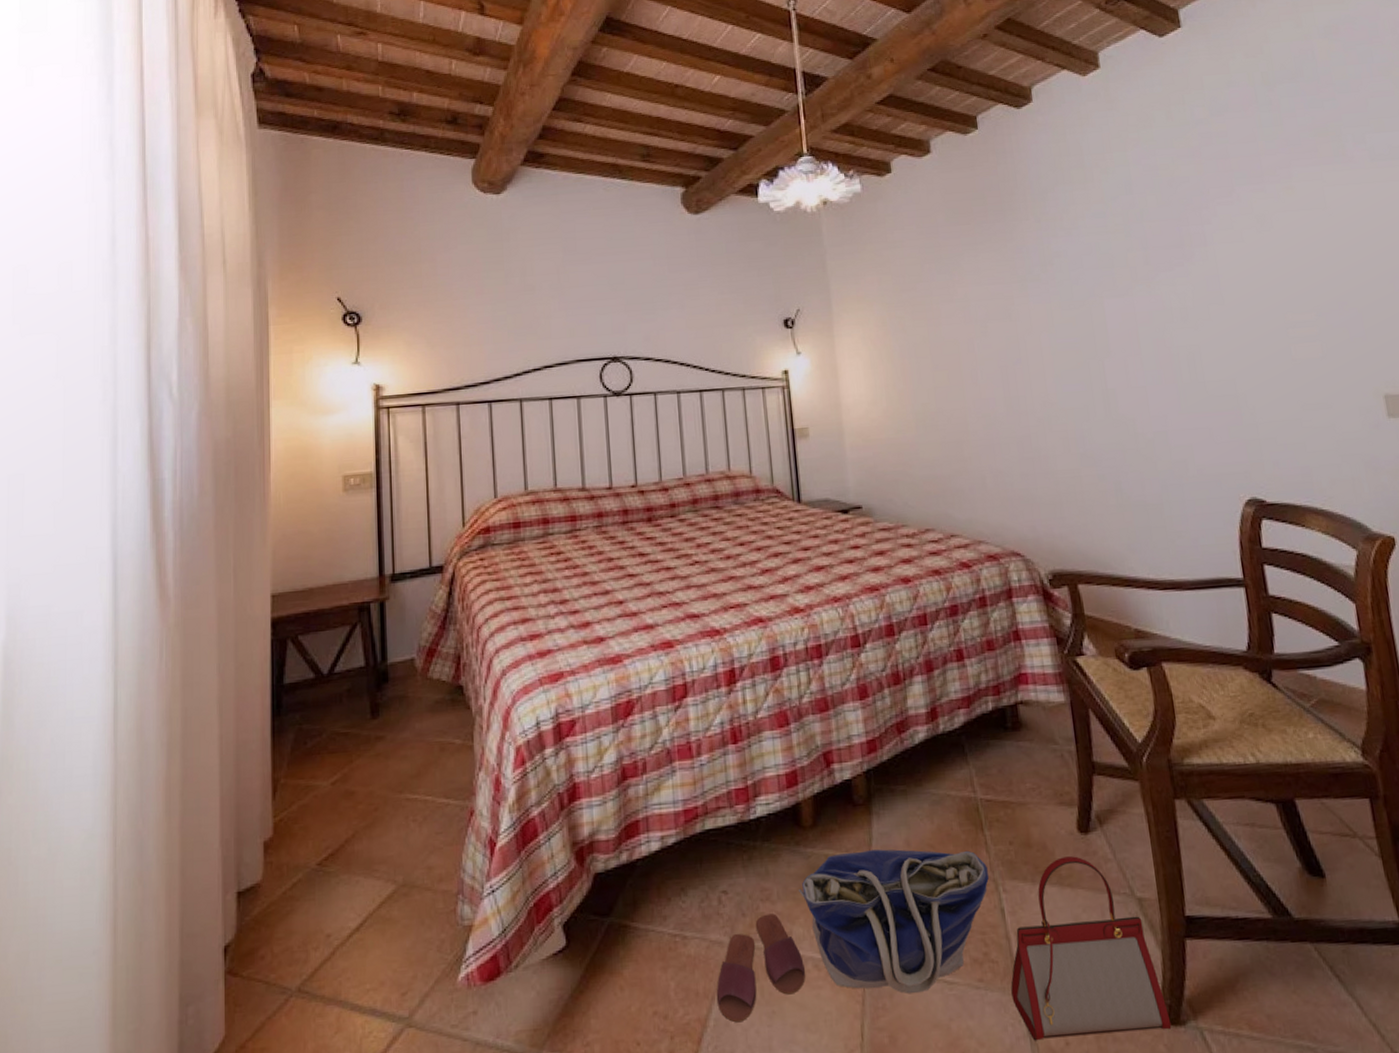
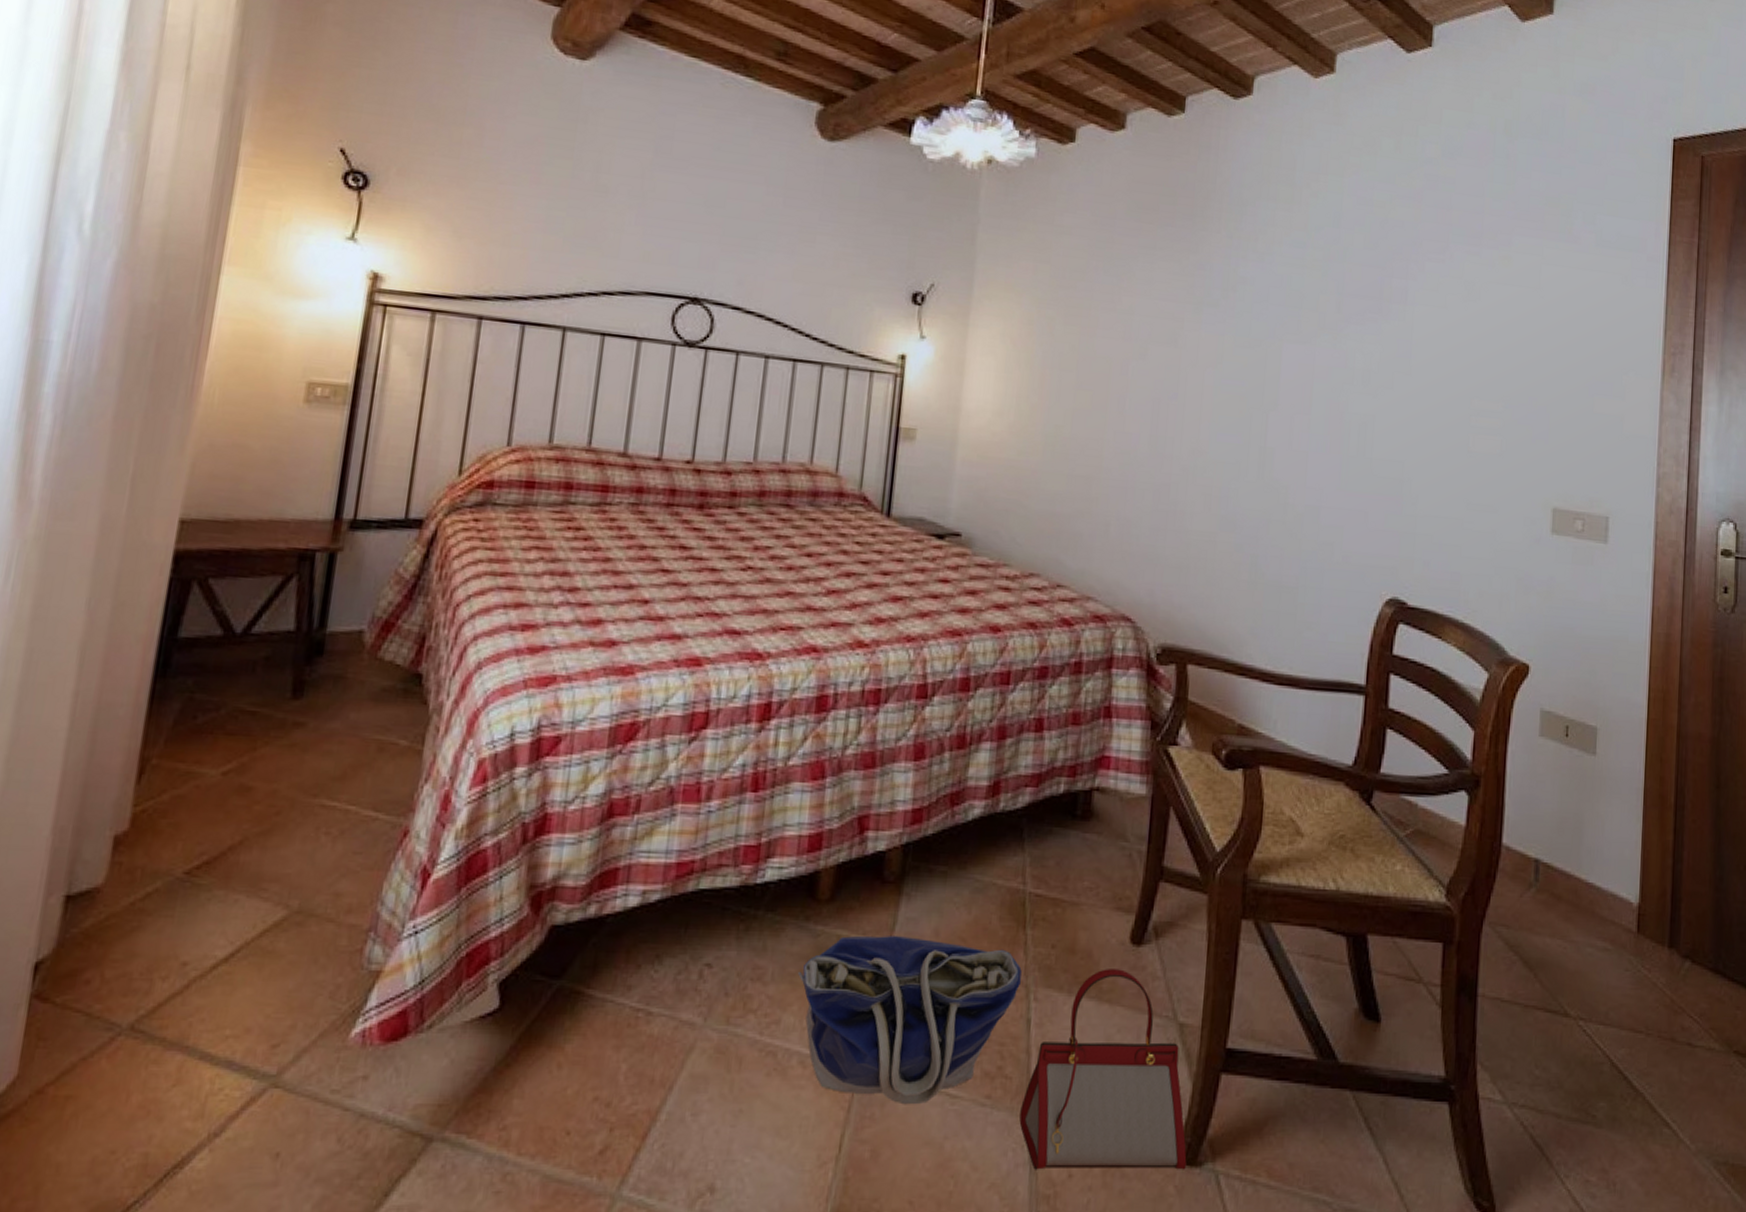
slippers: present [716,913,805,1023] -> none [674,996,788,1119]

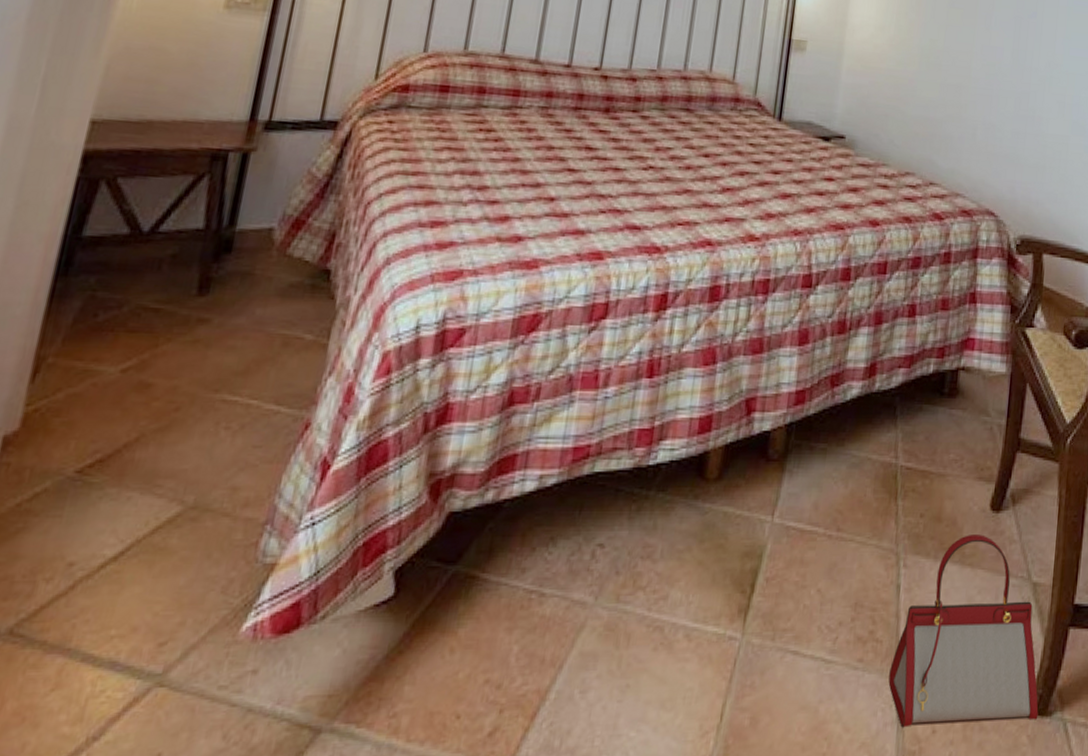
tote bag: present [797,935,1022,1105] -> none [685,511,893,672]

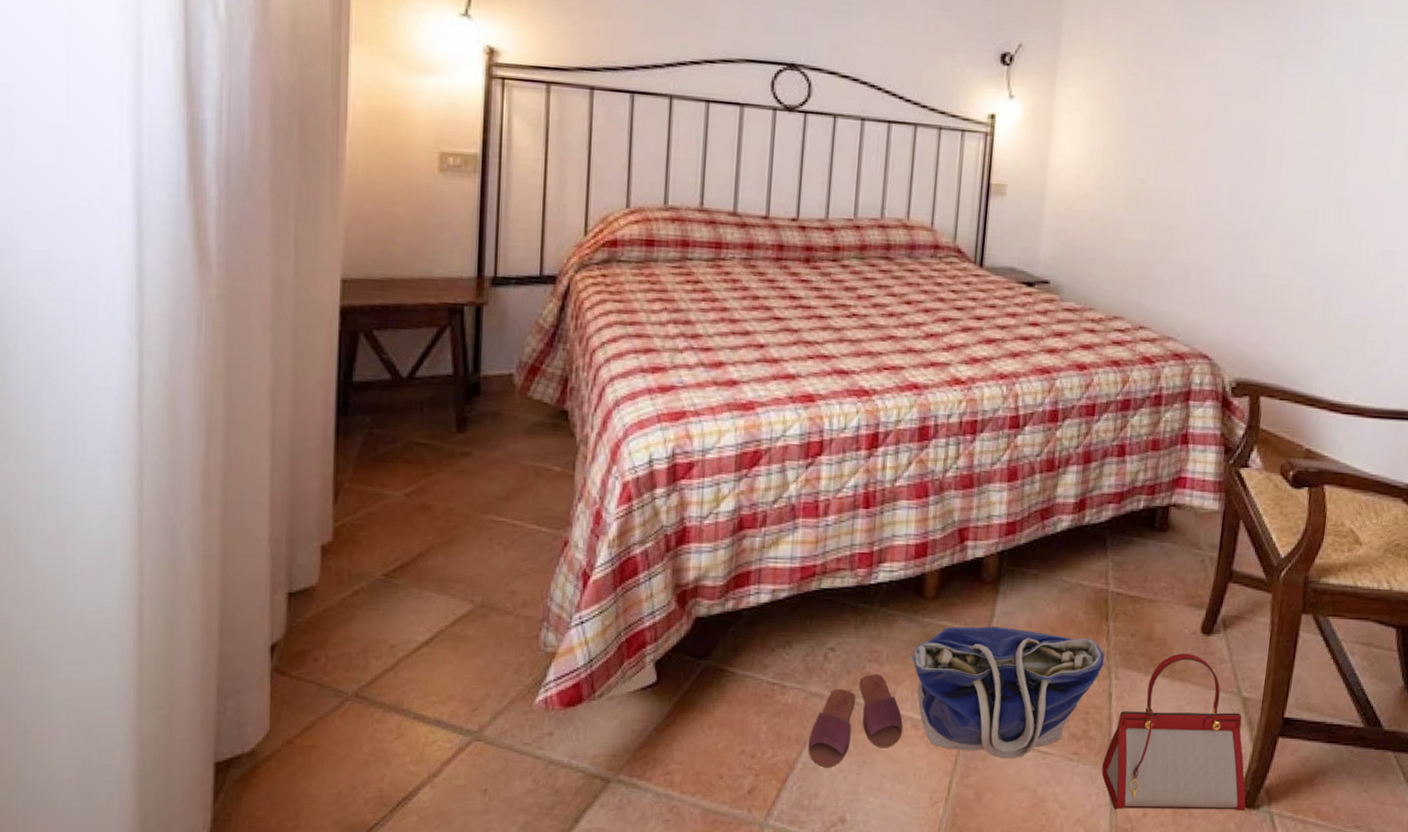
slippers: none [564,574,675,697] -> present [808,674,903,768]
tote bag: none [685,511,893,672] -> present [908,626,1104,759]

